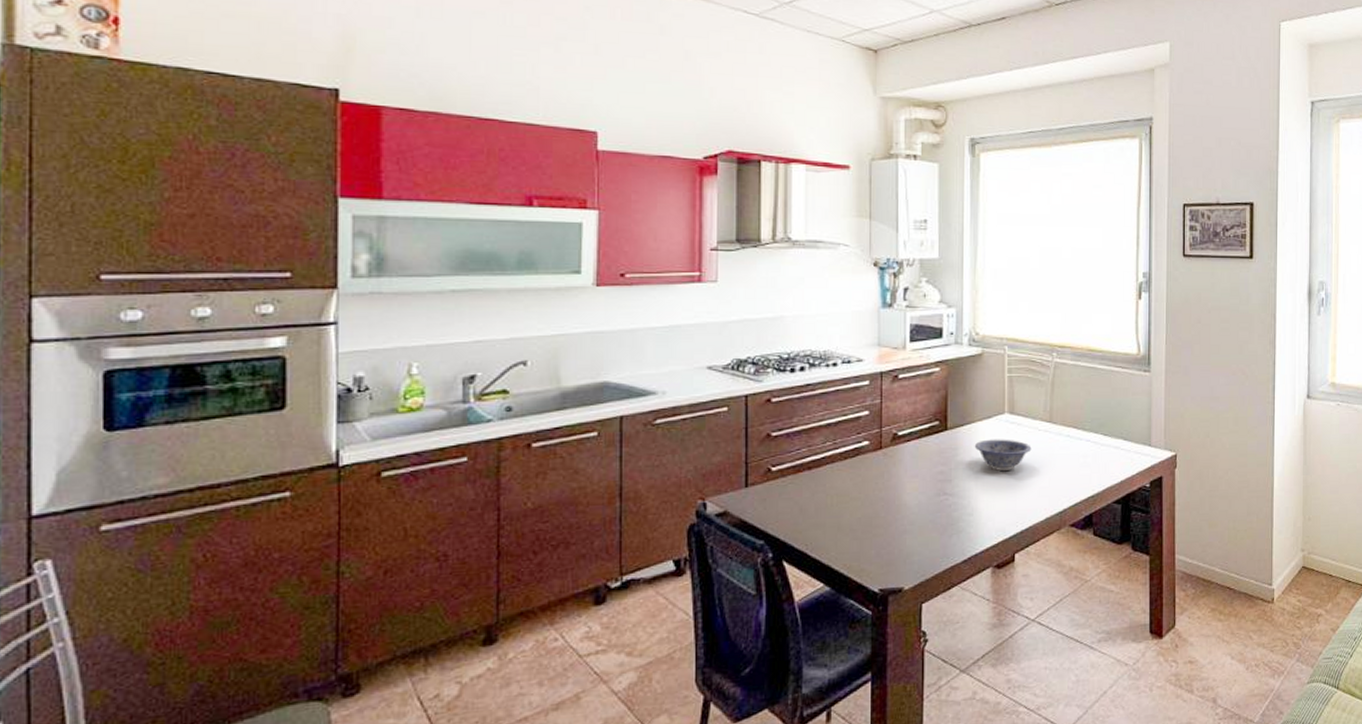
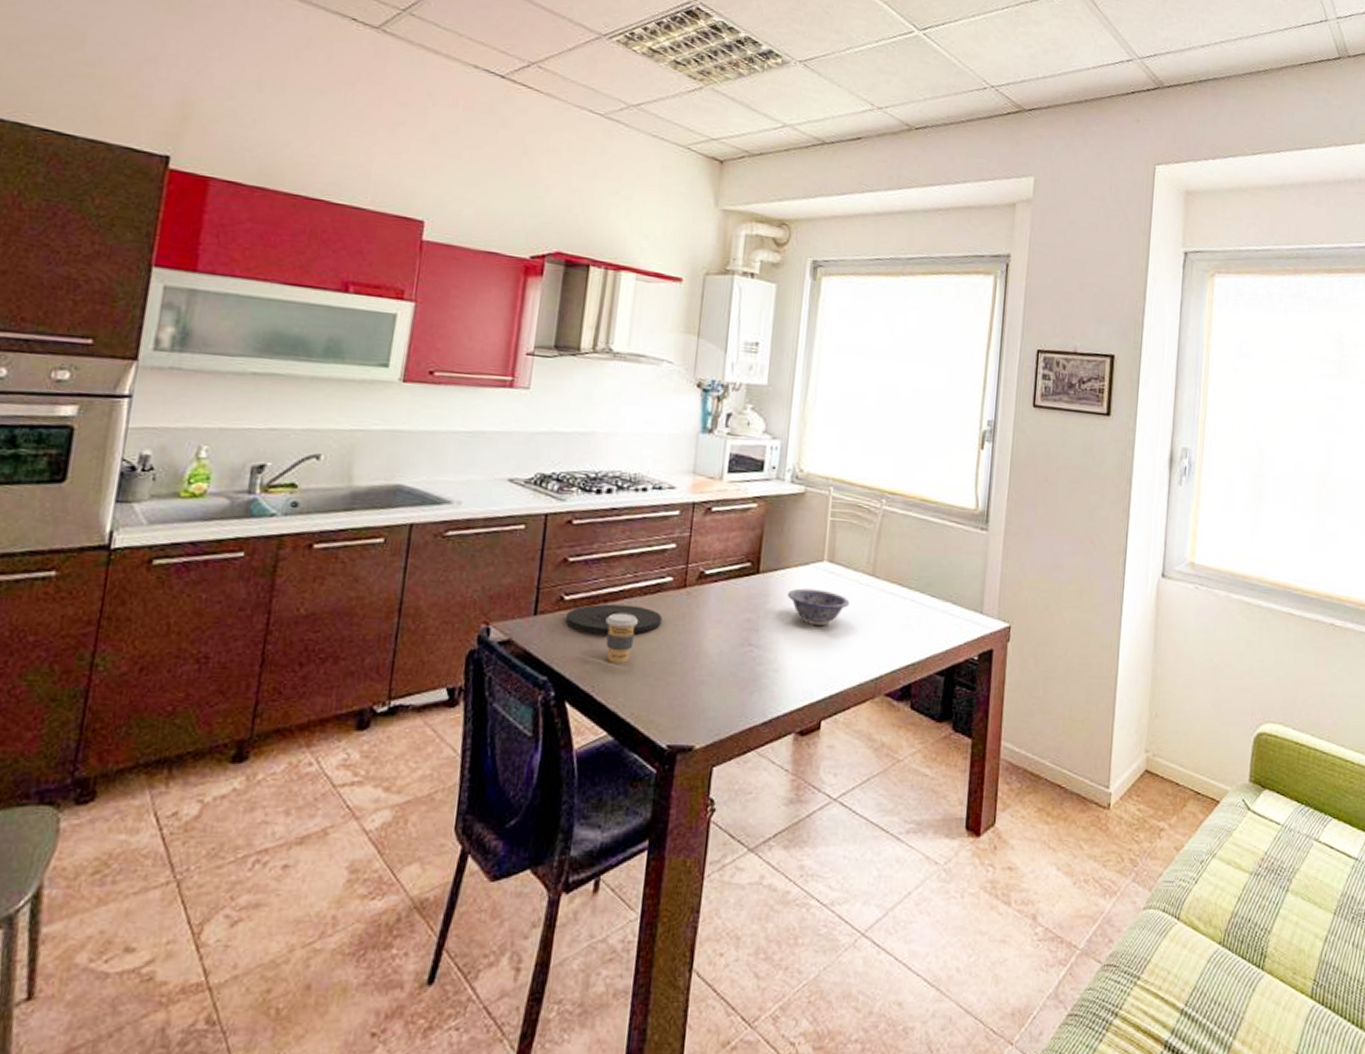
plate: none [774,469,863,498] -> present [565,603,662,634]
coffee cup: none [811,477,842,522] -> present [605,612,639,663]

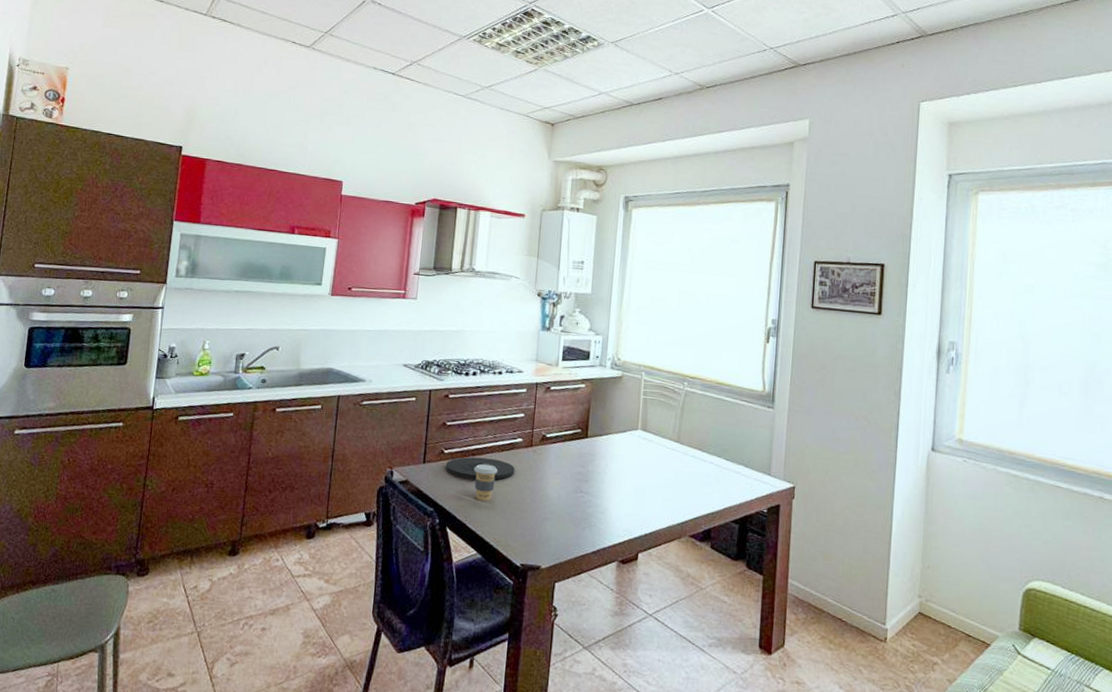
bowl: present [787,588,850,627] -> none [609,450,660,480]

